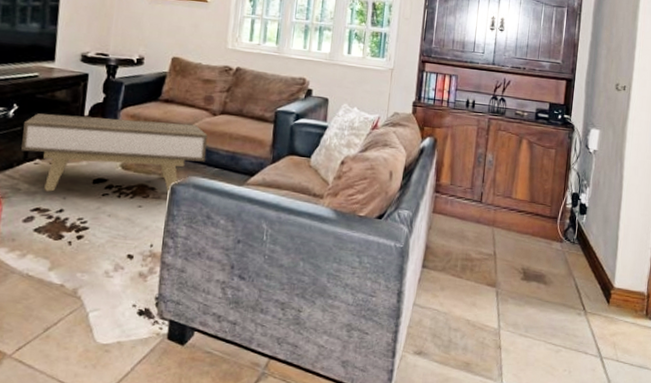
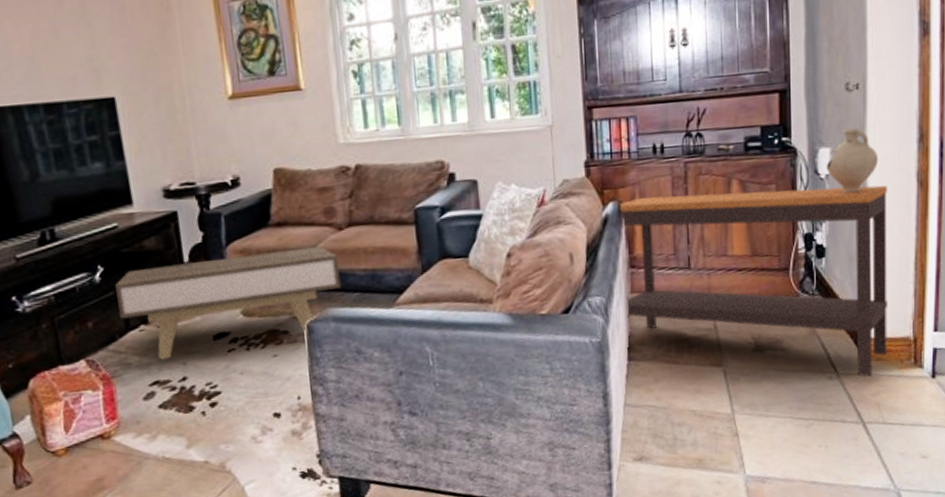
console table: none [422,138,639,319] -> present [619,185,889,377]
decorative vase: none [594,118,634,170] -> present [826,127,878,194]

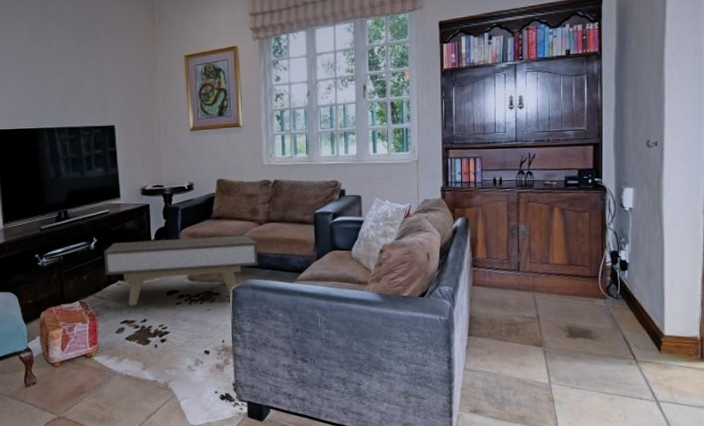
console table: present [619,185,889,377] -> none [466,215,680,365]
decorative vase: present [826,127,878,194] -> none [629,174,672,224]

